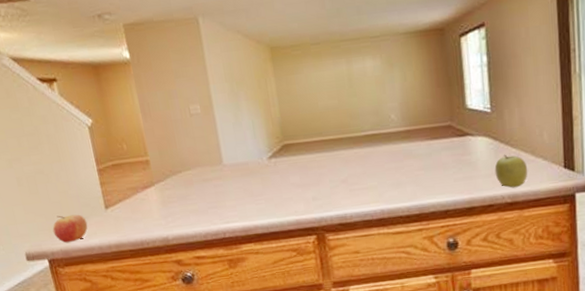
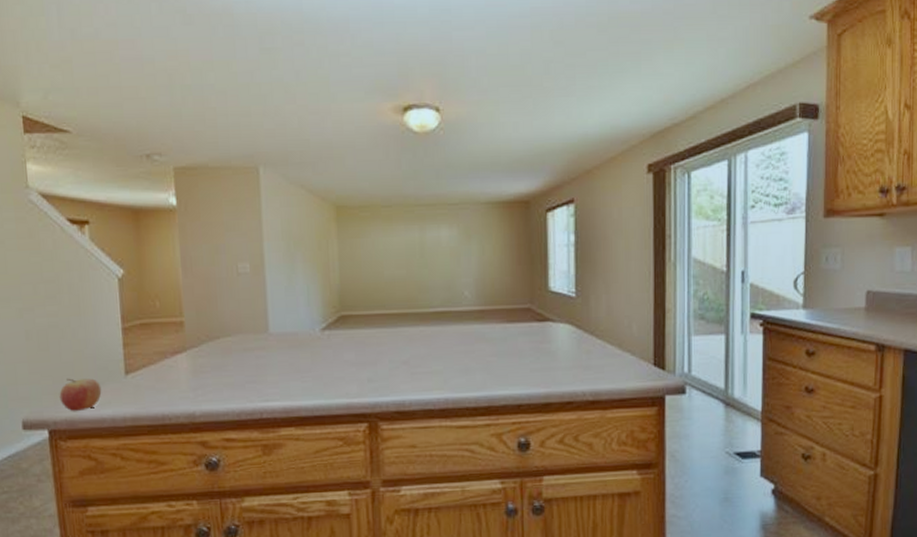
fruit: present [494,154,528,189] -> none [576,345,614,385]

